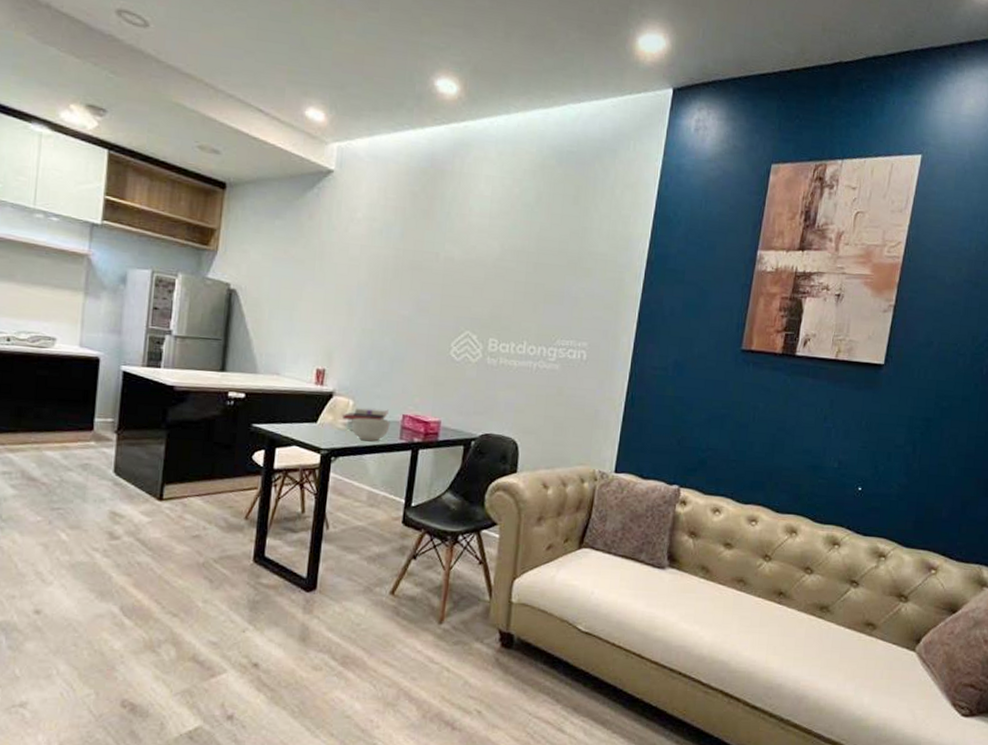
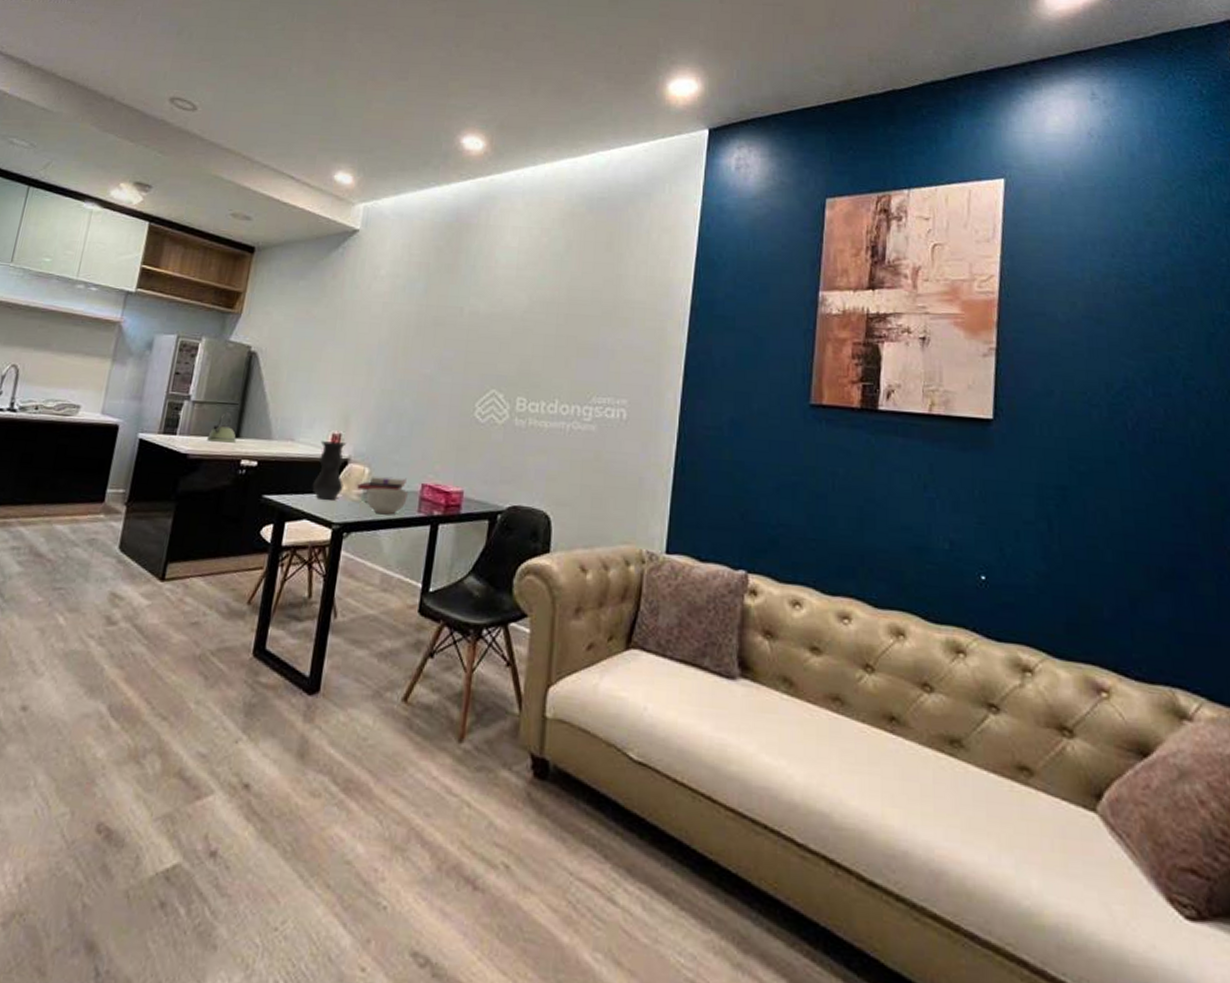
kettle: none [193,346,222,377] -> present [207,411,236,444]
vase: none [299,375,331,430] -> present [312,441,347,501]

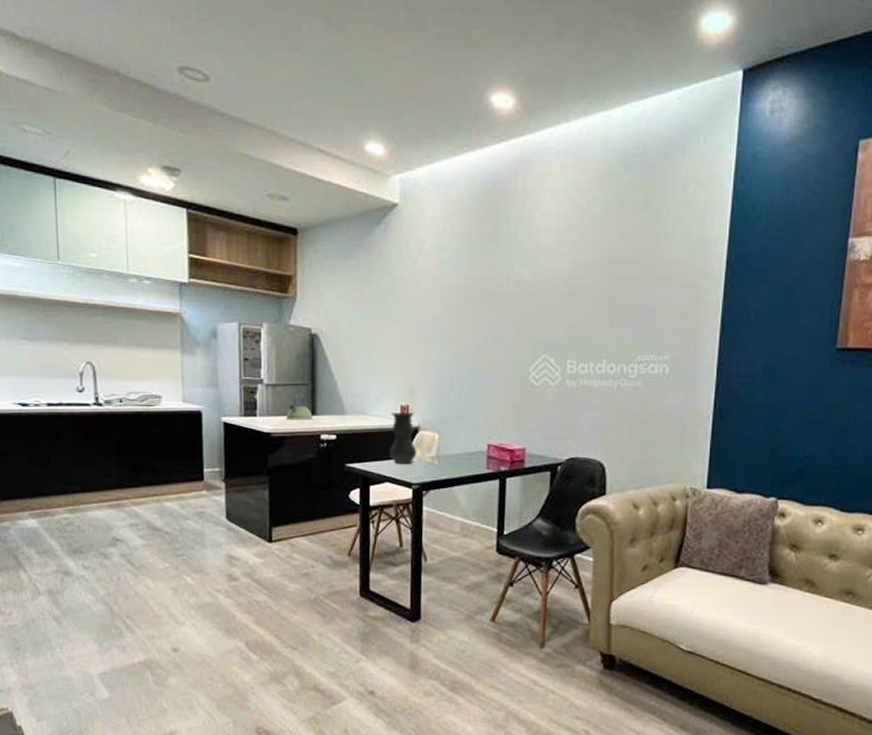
books: present [357,475,407,503] -> none [430,440,473,464]
bowl: present [366,487,408,515] -> none [439,450,476,473]

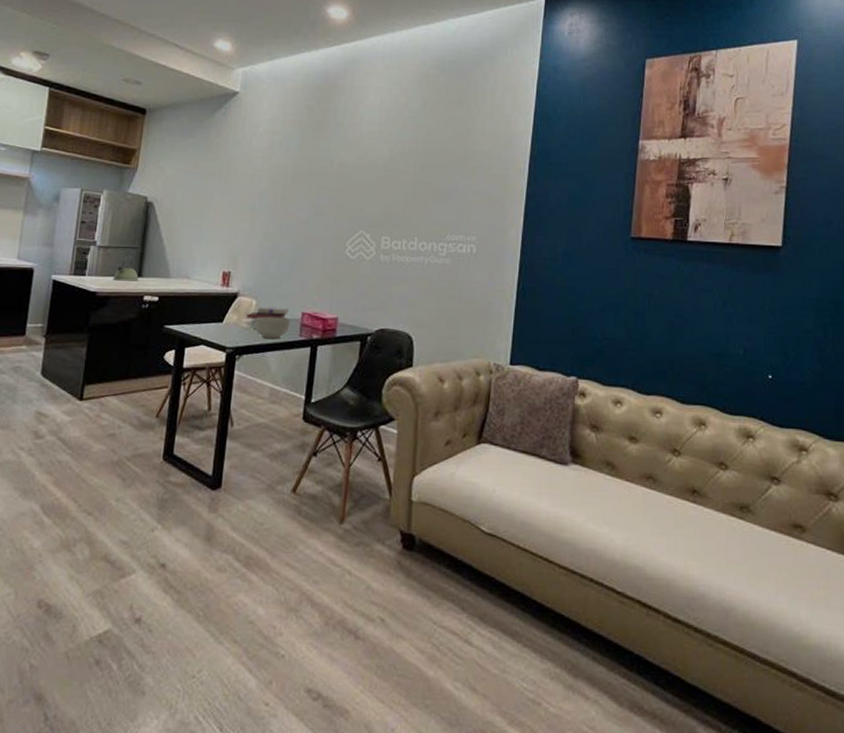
vase: present [389,413,417,465] -> none [207,278,236,329]
books: none [430,440,473,464] -> present [246,306,289,330]
bowl: none [439,450,476,473] -> present [254,316,290,339]

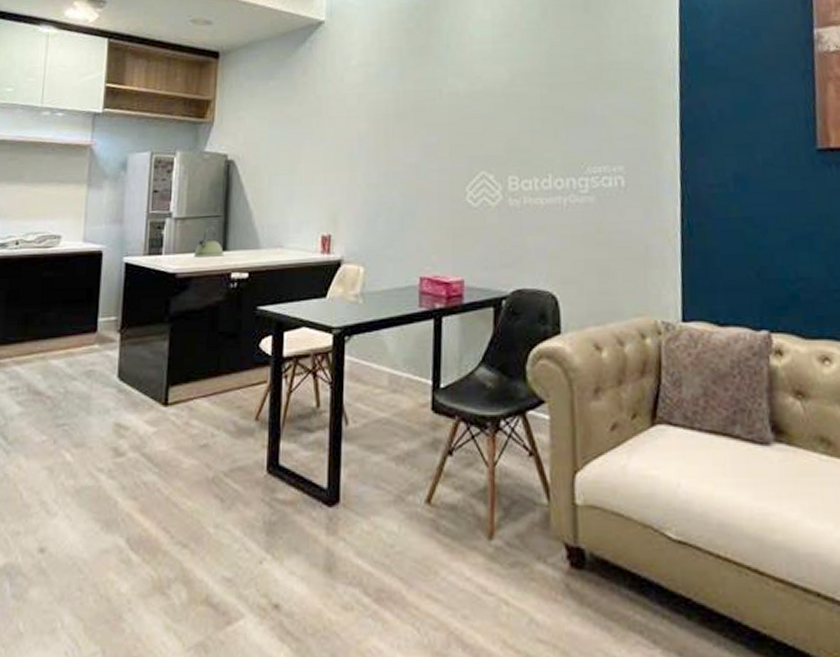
books: present [246,306,289,330] -> none [354,273,404,303]
bowl: present [254,316,290,339] -> none [364,285,407,314]

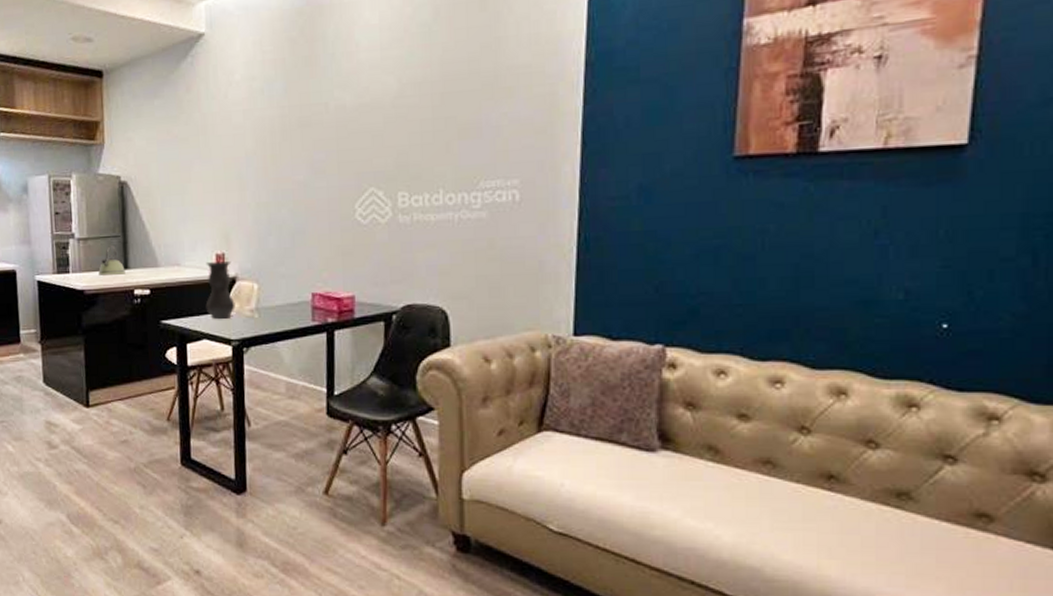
vase: none [307,243,339,306] -> present [205,261,235,320]

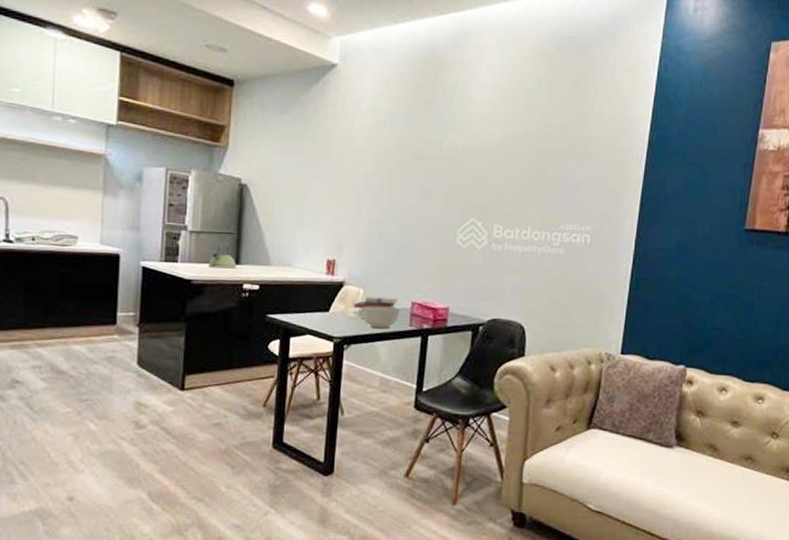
vase: present [205,261,235,320] -> none [312,266,341,319]
books: none [249,289,296,318] -> present [353,296,398,319]
bowl: none [259,301,300,327] -> present [362,306,400,329]

